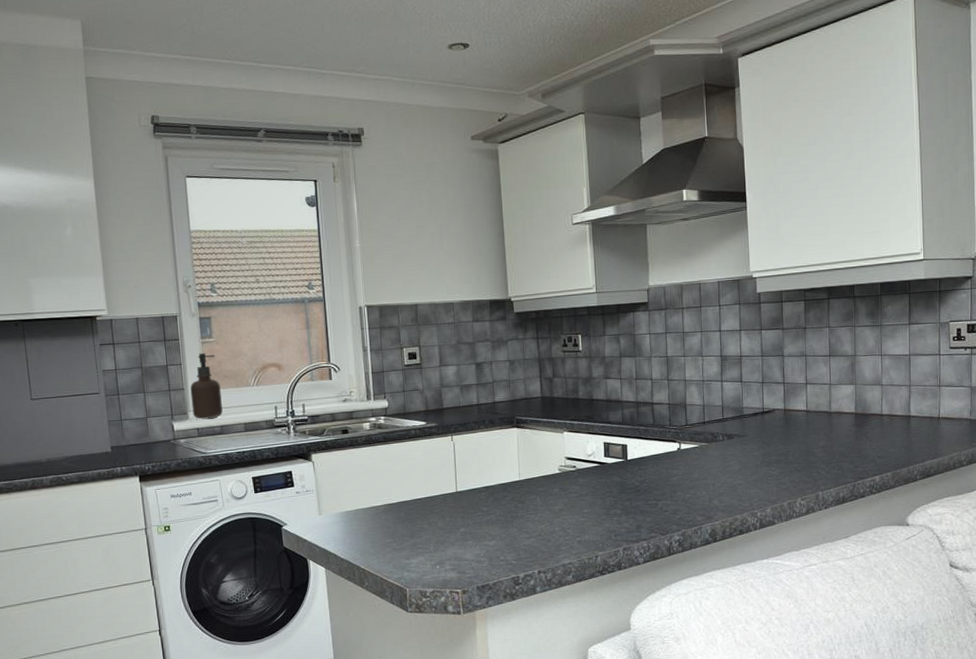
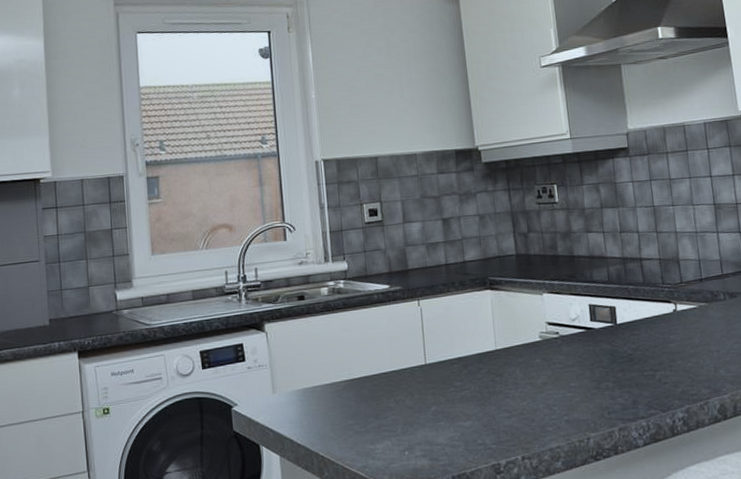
soap dispenser: present [190,352,223,420] -> none [135,214,169,288]

